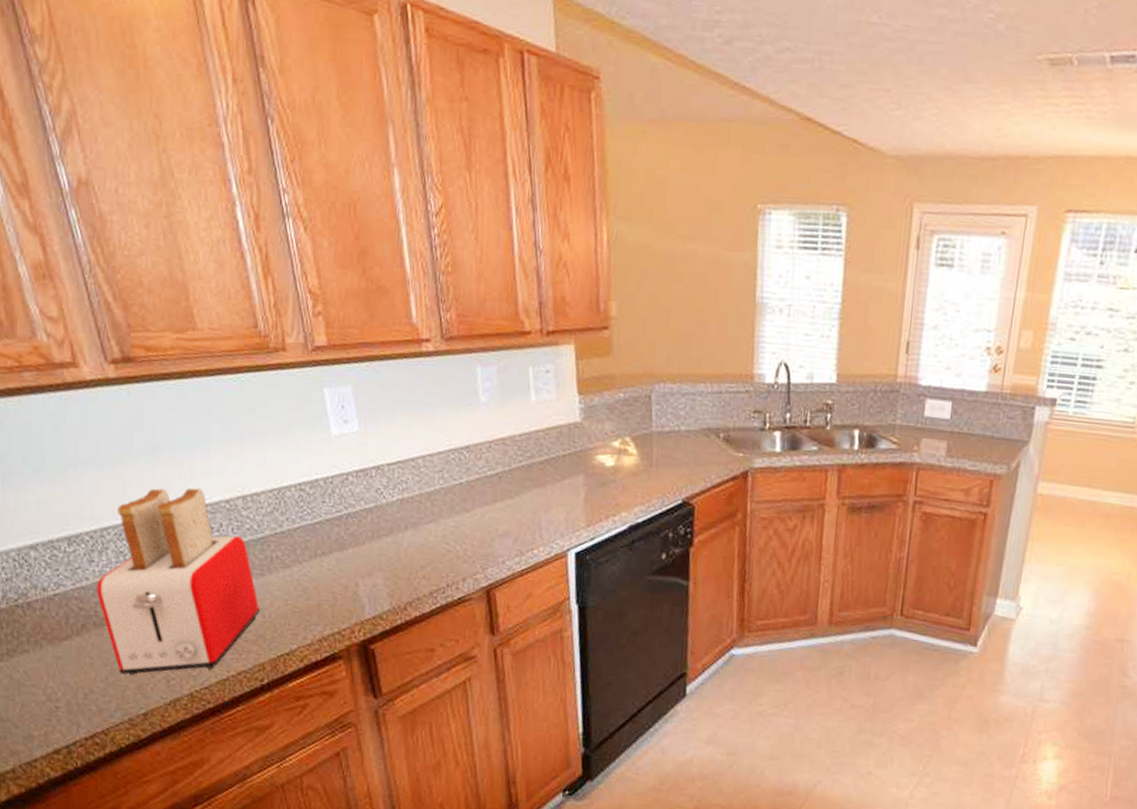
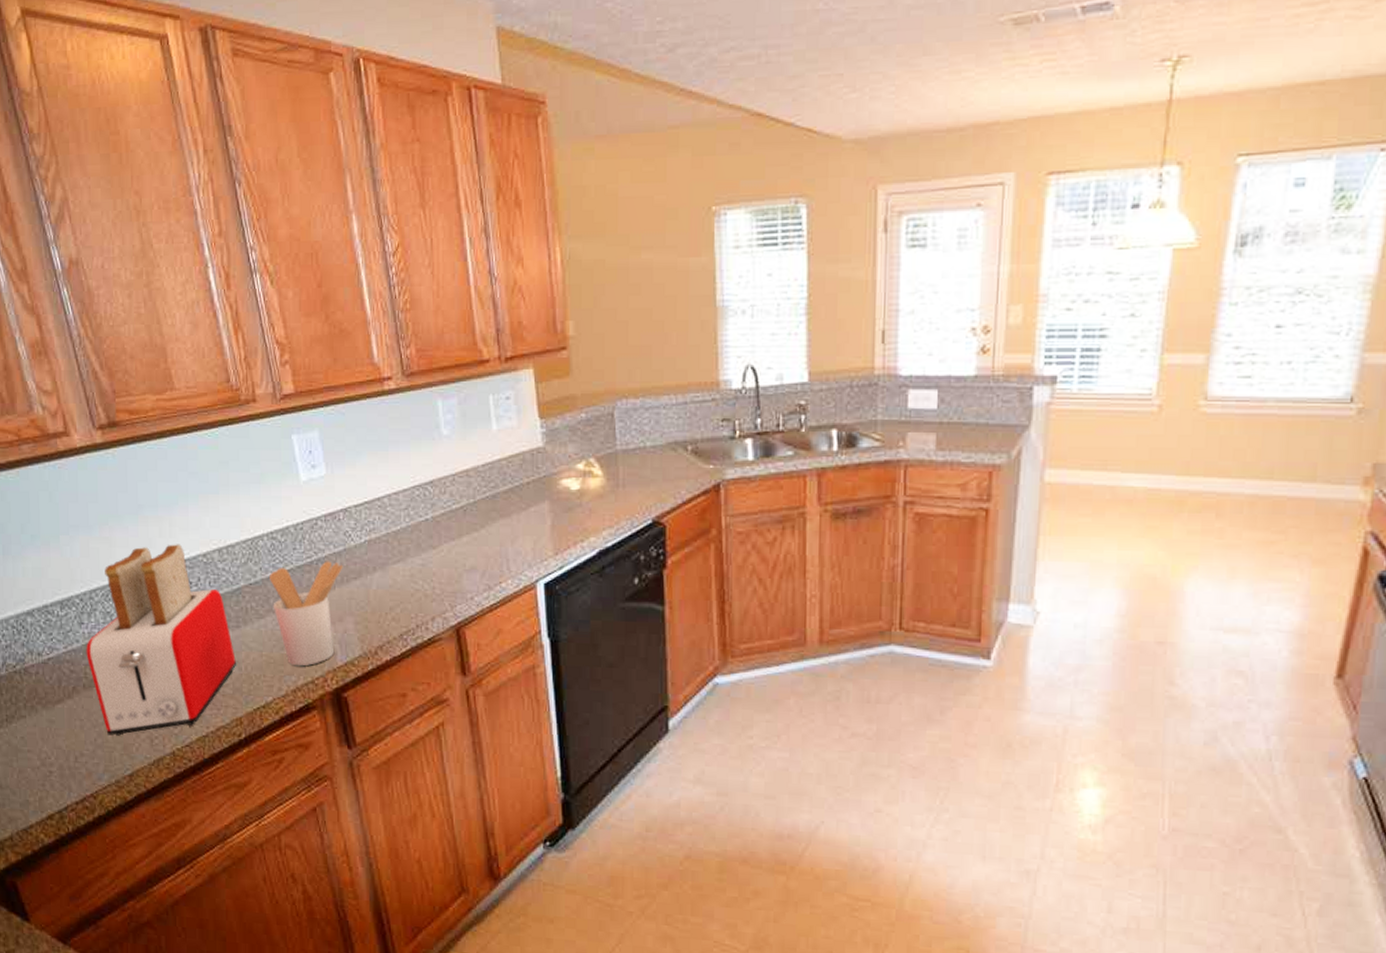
utensil holder: none [297,516,374,617] -> present [270,561,343,667]

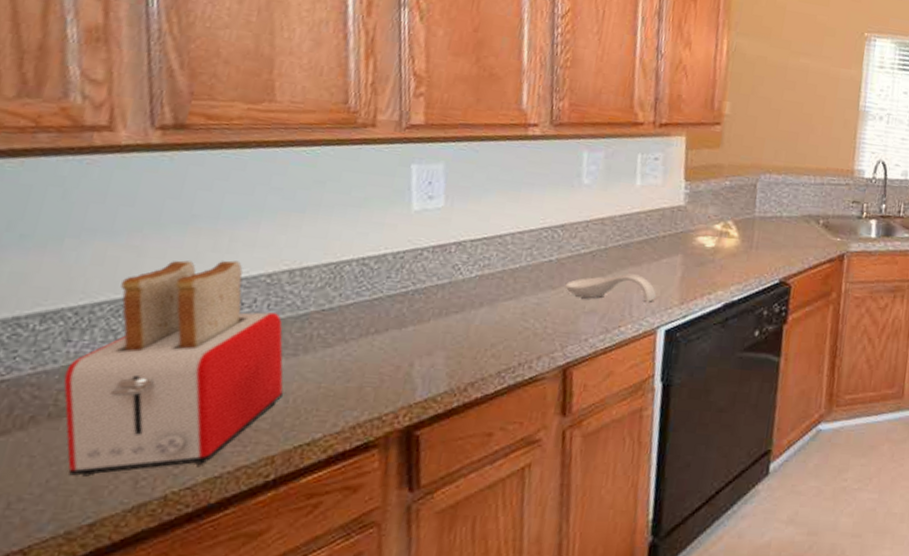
utensil holder: present [270,561,343,667] -> none [346,292,445,401]
spoon rest: none [444,526,531,556] -> present [564,273,657,303]

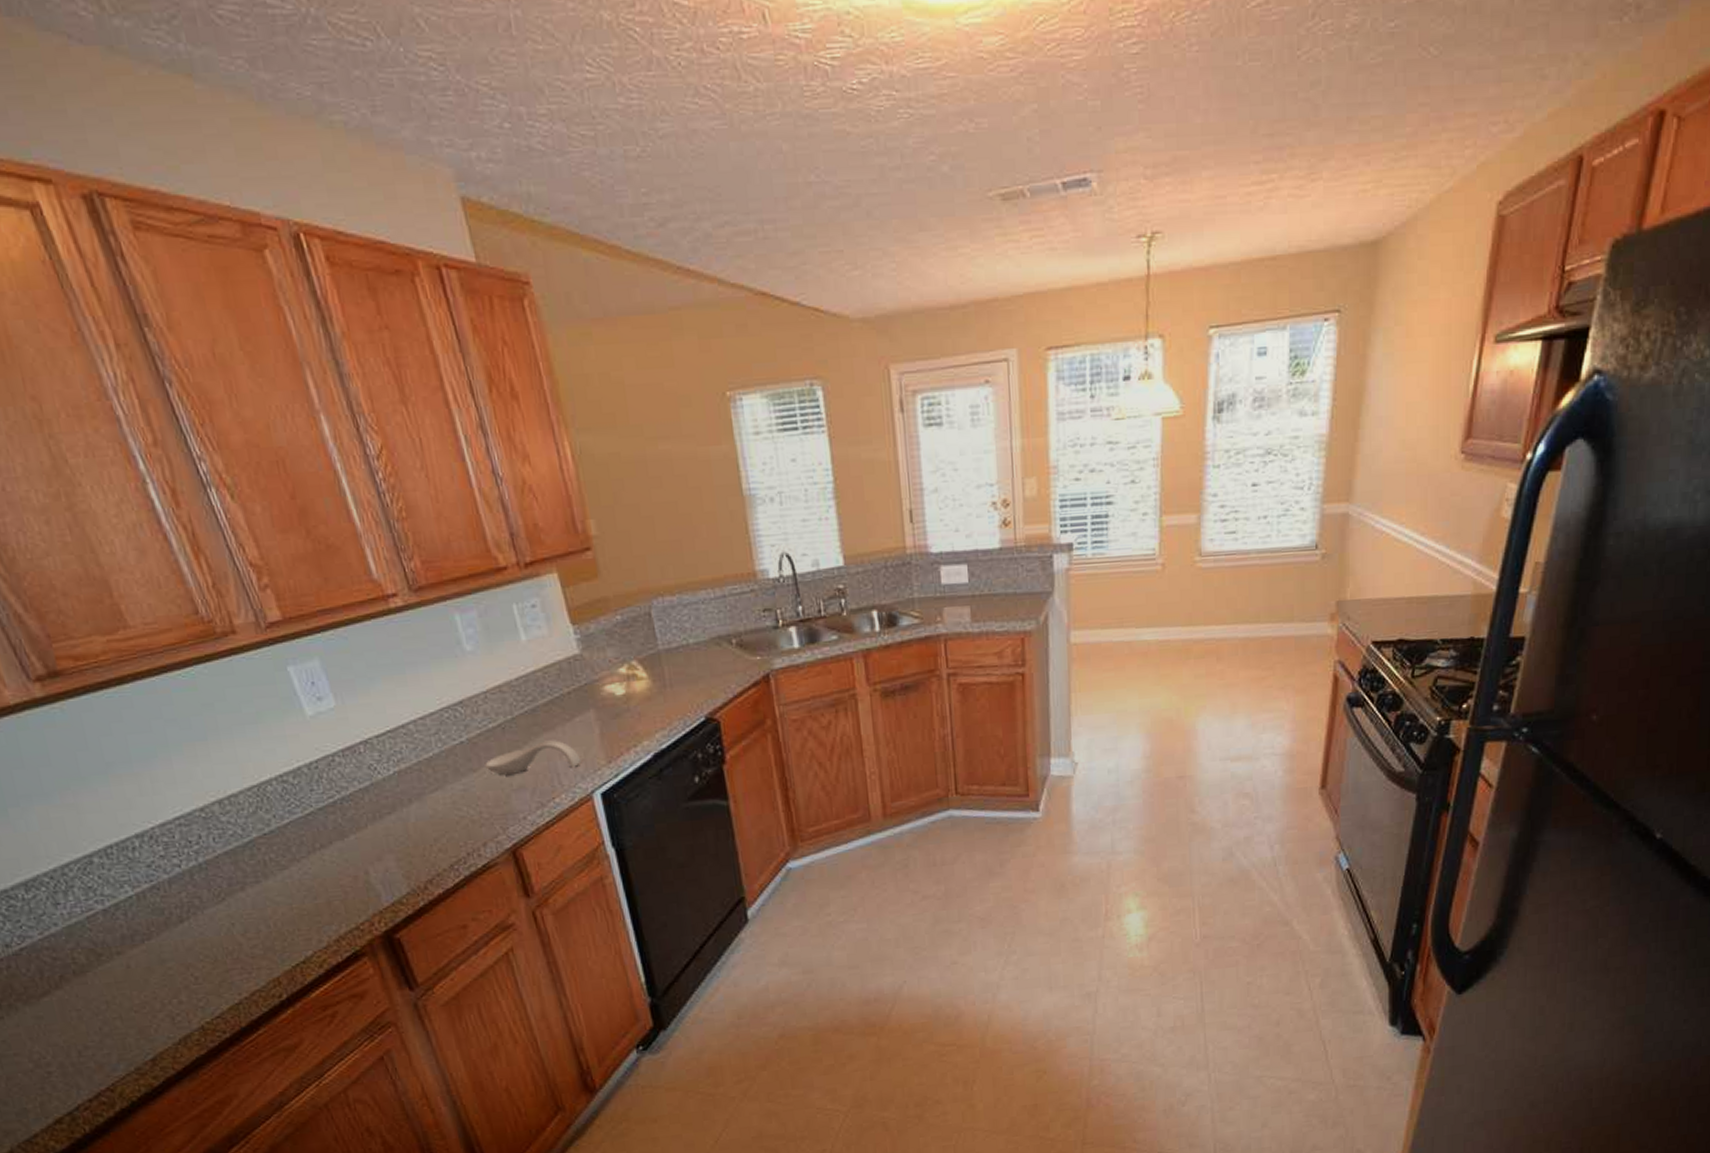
toaster: present [63,260,284,477] -> none [68,801,263,1021]

